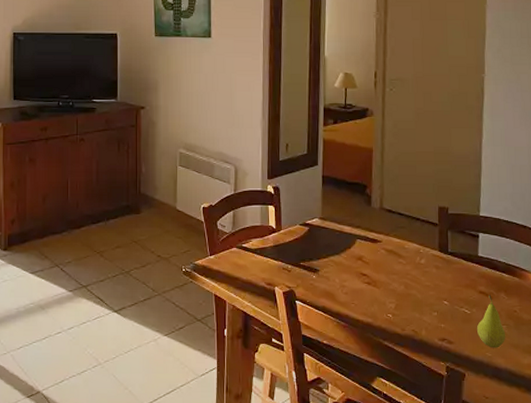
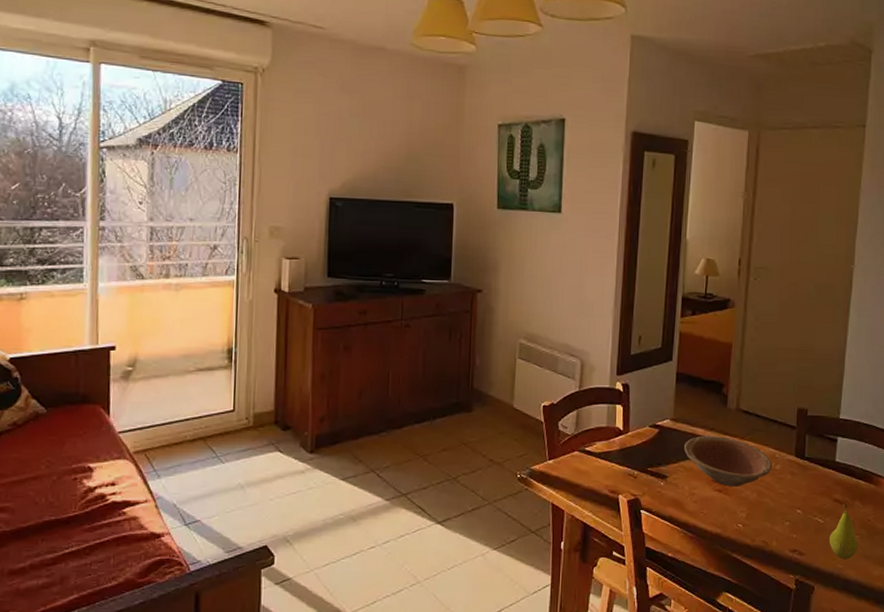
bowl: none [333,232,418,279] -> present [684,435,773,486]

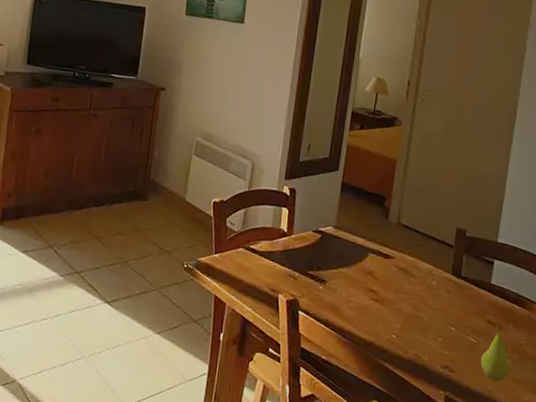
bowl: present [684,435,773,486] -> none [344,245,429,298]

